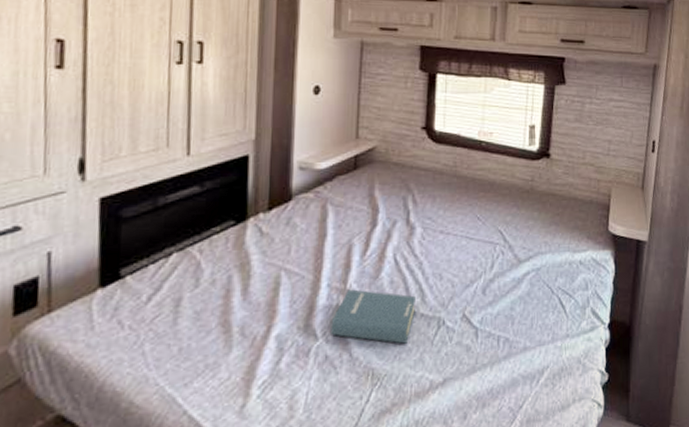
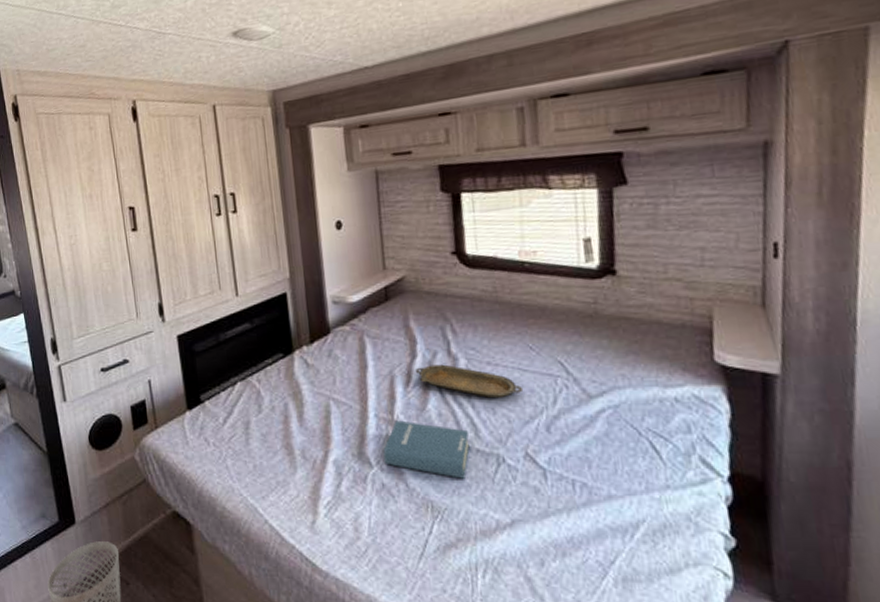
serving tray: none [373,233,468,265] -> present [415,364,524,399]

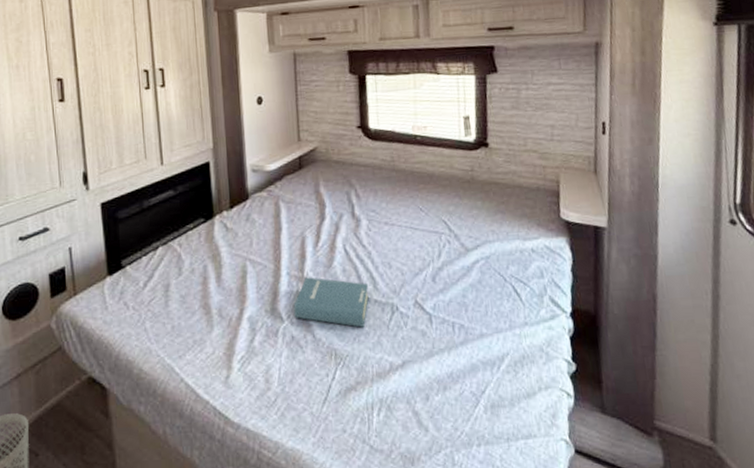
serving tray: present [415,364,524,399] -> none [323,225,415,255]

